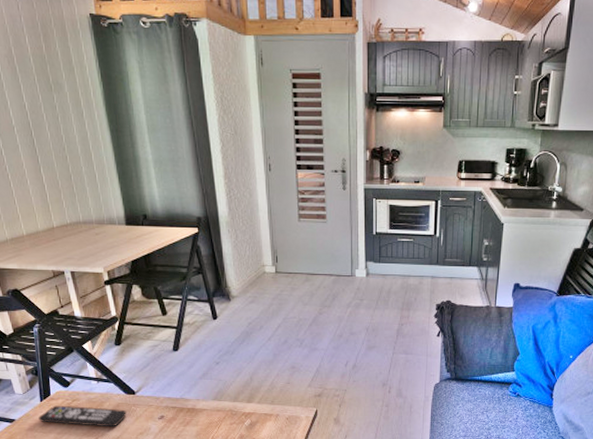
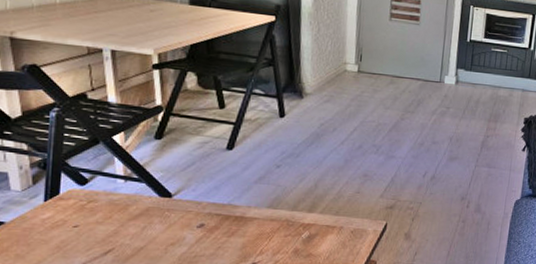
remote control: present [38,405,127,427] -> none [38,206,157,236]

